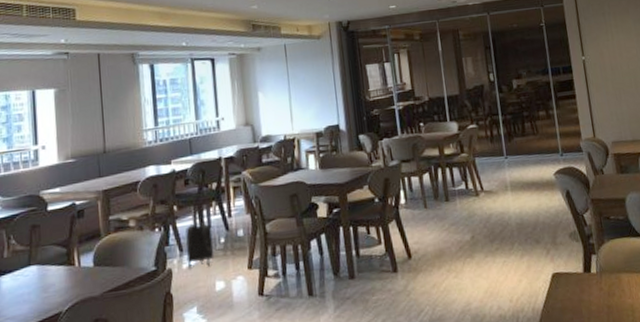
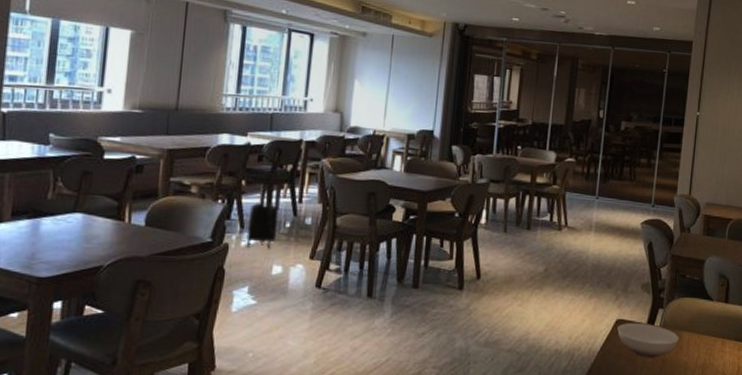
bowl: none [555,272,619,308] -> present [617,322,679,358]

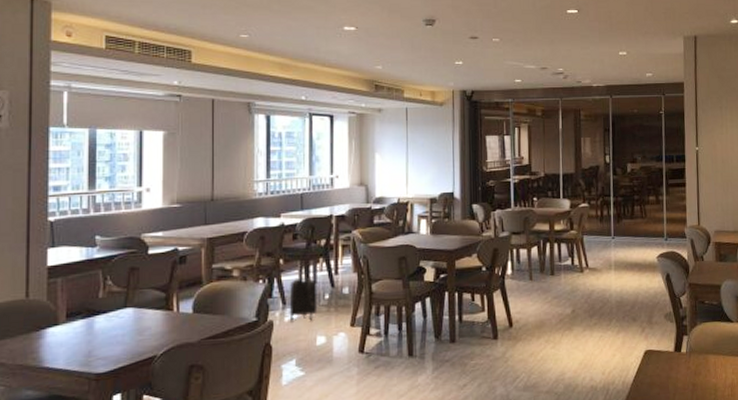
bowl: present [617,322,679,358] -> none [647,351,706,384]

